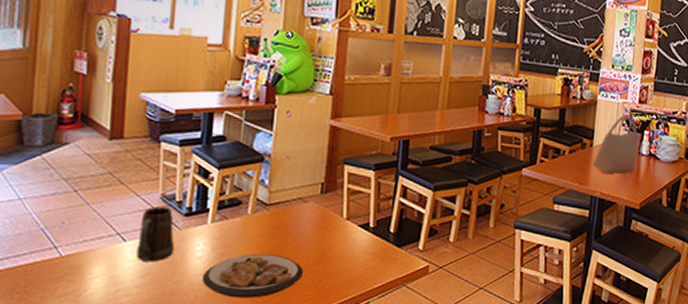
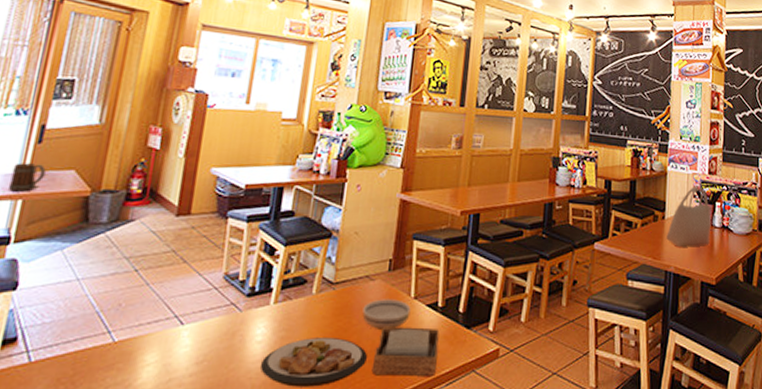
beer mug: present [136,206,174,262] -> none [193,285,235,348]
bowl: none [297,219,344,249] -> present [362,299,411,331]
napkin holder: none [307,245,372,289] -> present [371,326,440,376]

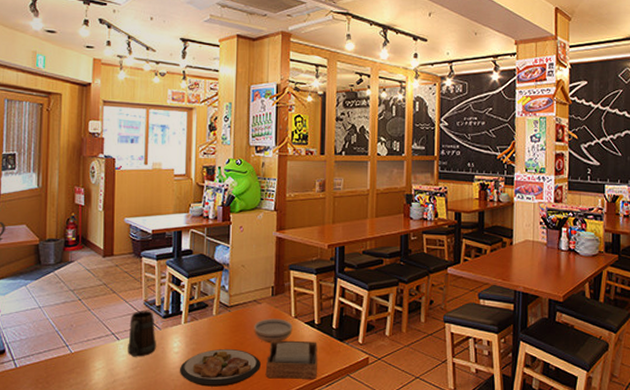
beer mug: none [193,285,235,348] -> present [128,310,156,357]
handbag: present [666,184,712,248] -> none [515,212,558,270]

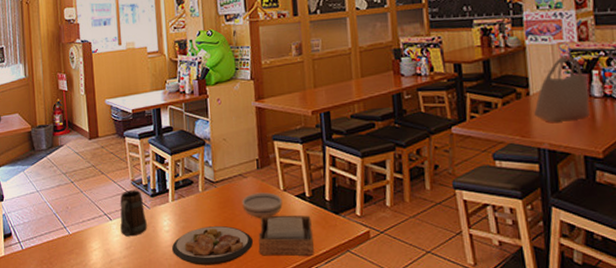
handbag: none [515,212,558,270] -> present [534,54,590,124]

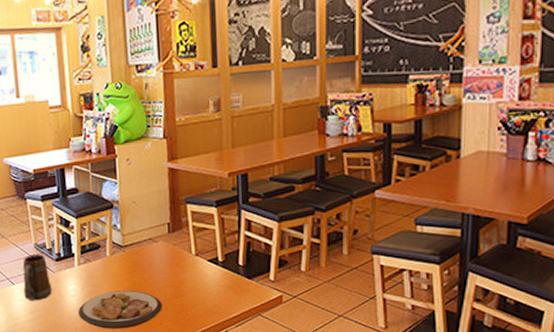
bowl: present [242,192,283,219] -> none [151,257,194,284]
napkin holder: present [258,215,314,256] -> none [167,279,225,320]
handbag: present [534,54,590,124] -> none [463,114,523,188]

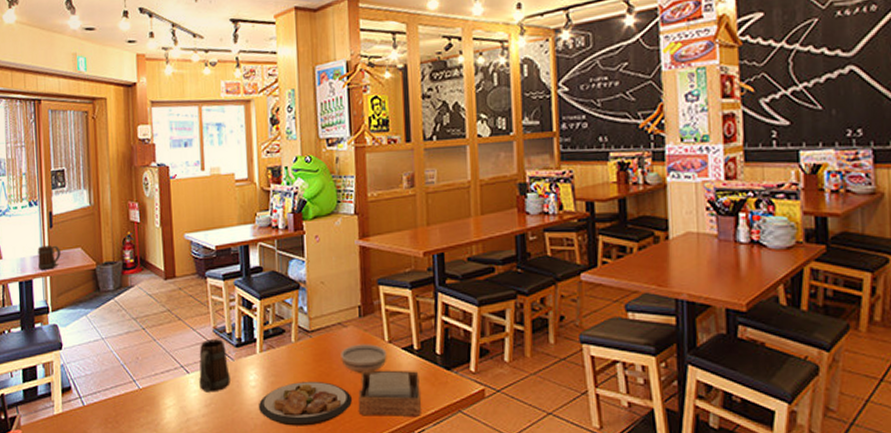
bowl: none [151,257,194,284] -> present [340,344,387,374]
napkin holder: none [167,279,225,320] -> present [357,370,421,416]

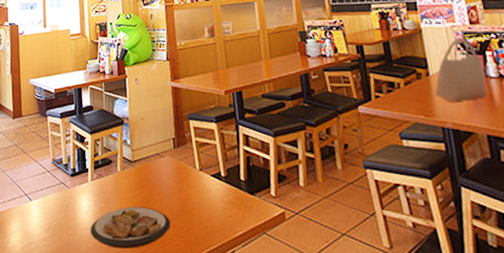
beer mug: present [199,338,230,393] -> none [40,169,66,218]
bowl: present [340,344,387,374] -> none [159,172,199,200]
napkin holder: present [357,370,421,416] -> none [175,195,231,238]
handbag: none [673,194,735,272] -> present [435,36,488,103]

